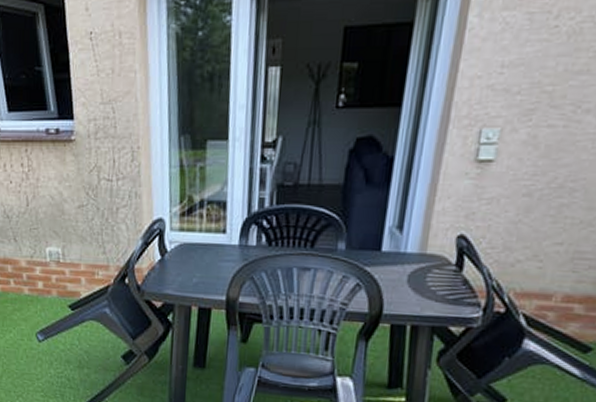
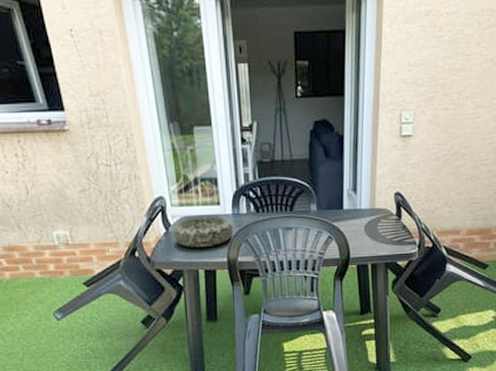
decorative bowl: none [169,244,238,282] -> present [173,215,233,248]

